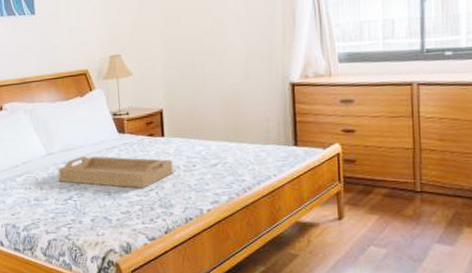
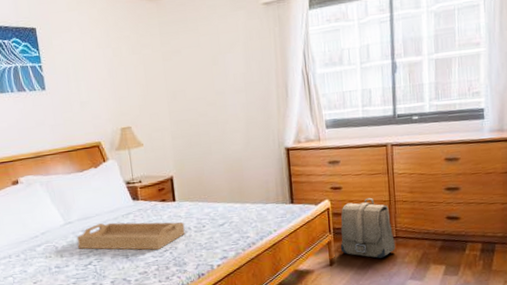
backpack: none [351,143,419,215] -> present [340,197,395,259]

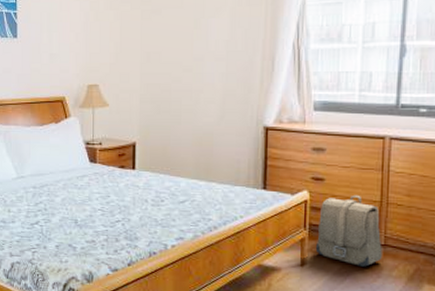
serving tray: present [76,222,185,250] -> none [27,182,141,219]

